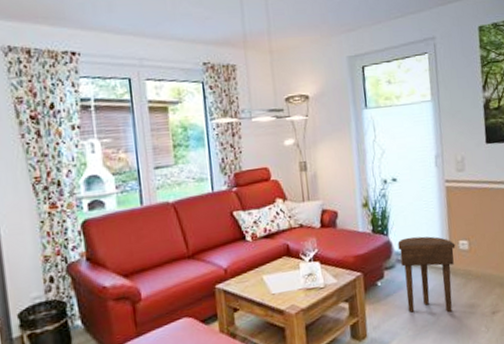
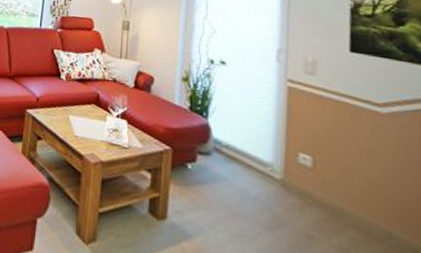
side table: present [397,236,456,313] -> none [218,127,293,234]

